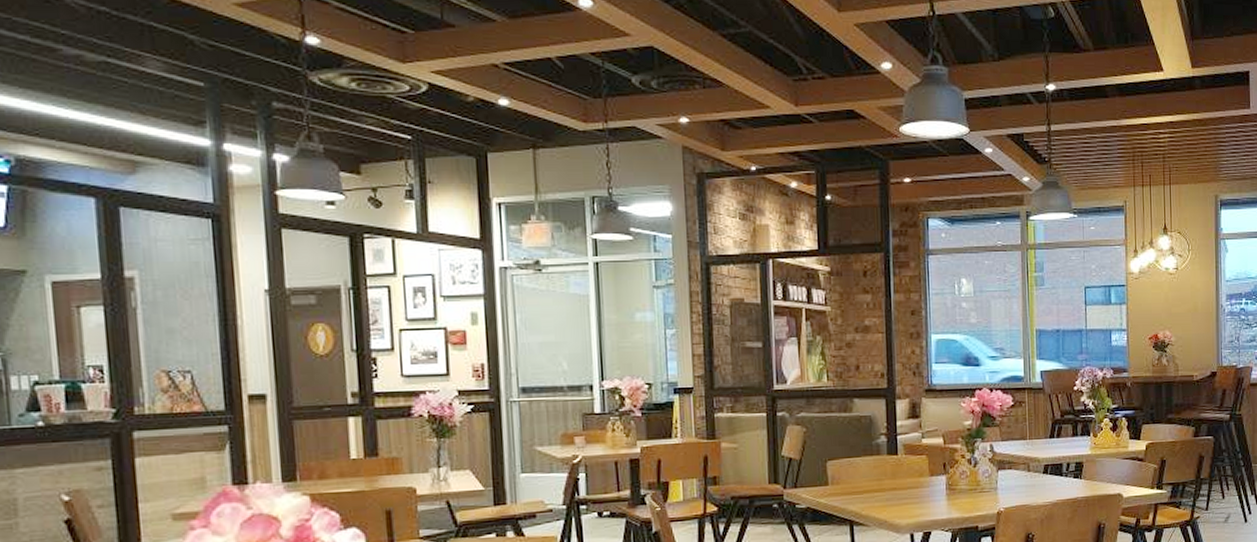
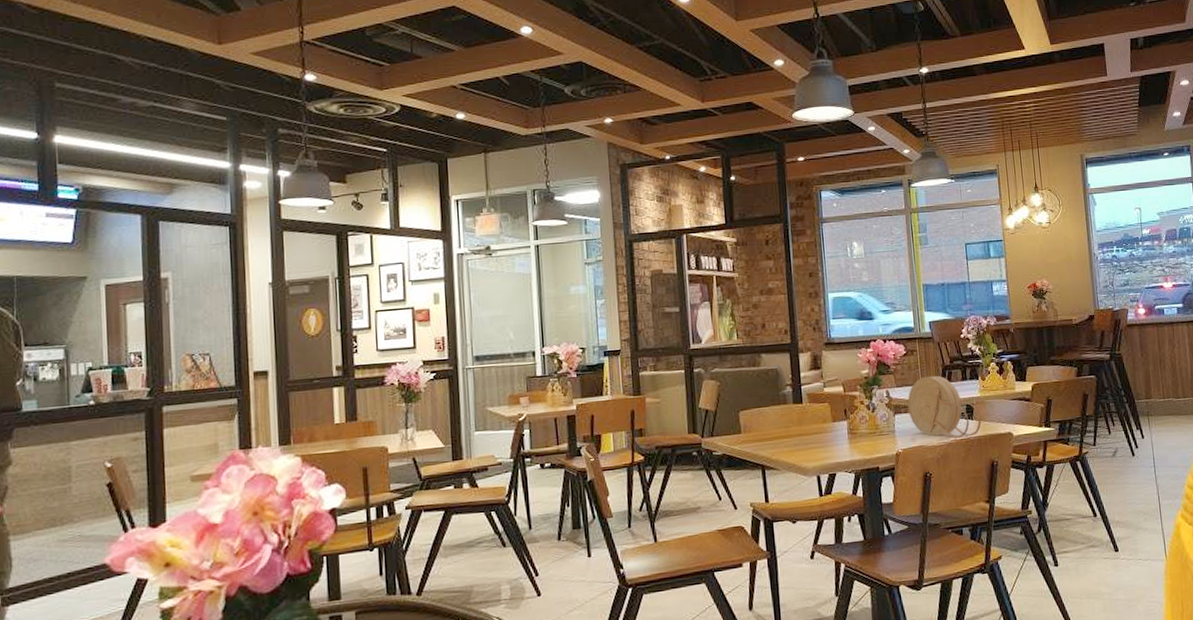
handbag: none [1012,430,1090,498] -> present [907,375,982,438]

